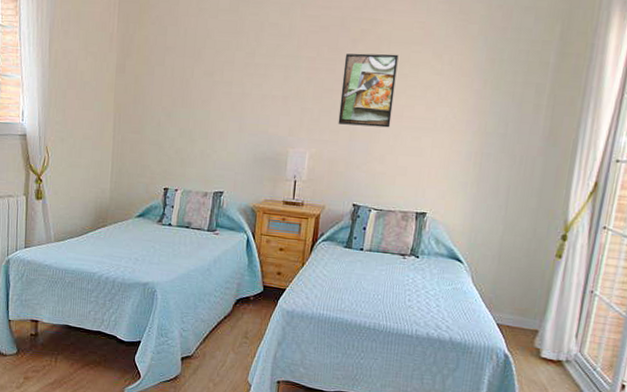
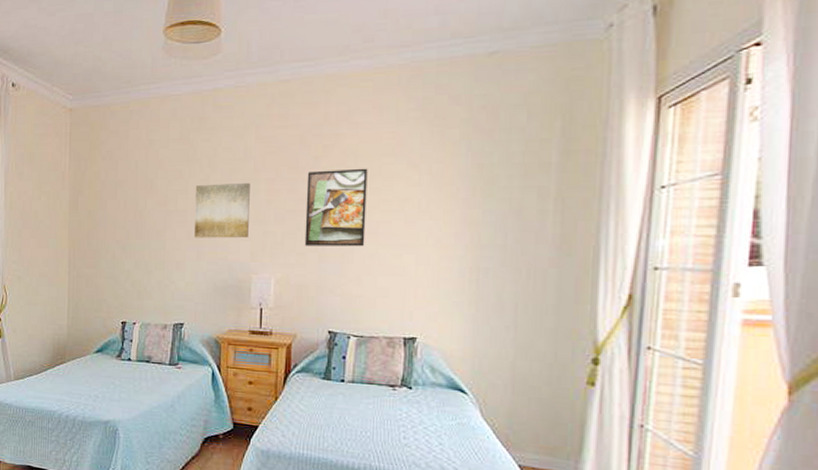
wall art: none [238,58,293,113] -> present [194,182,250,238]

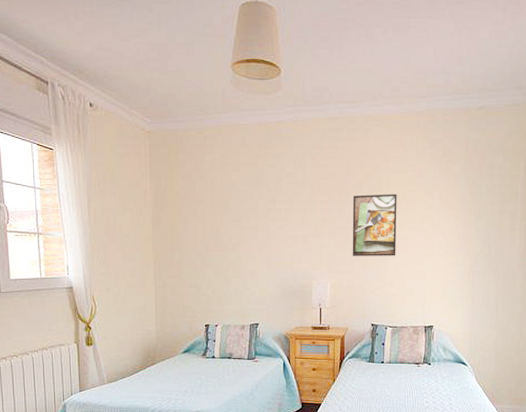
wall art: present [194,182,250,238] -> none [265,203,309,250]

